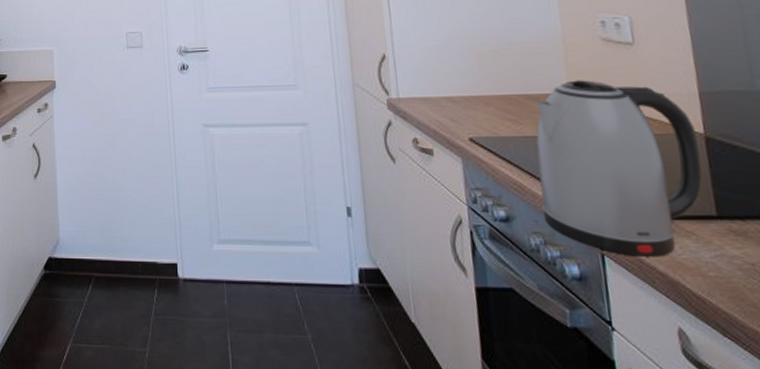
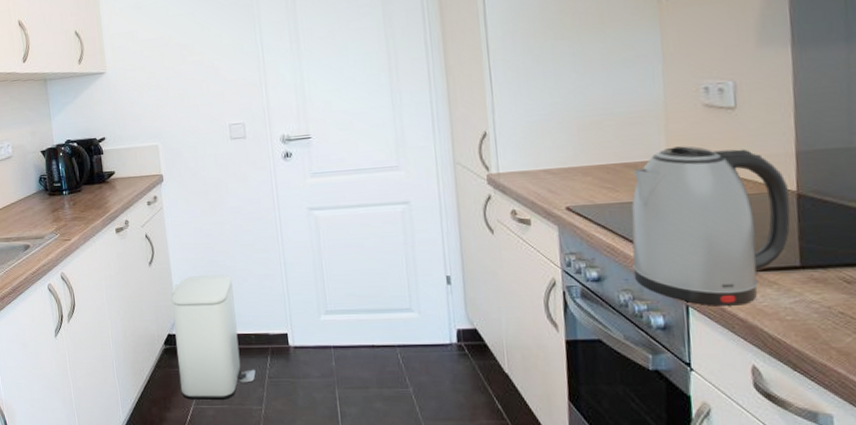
pedal bin: none [55,193,141,338] -> present [171,275,256,400]

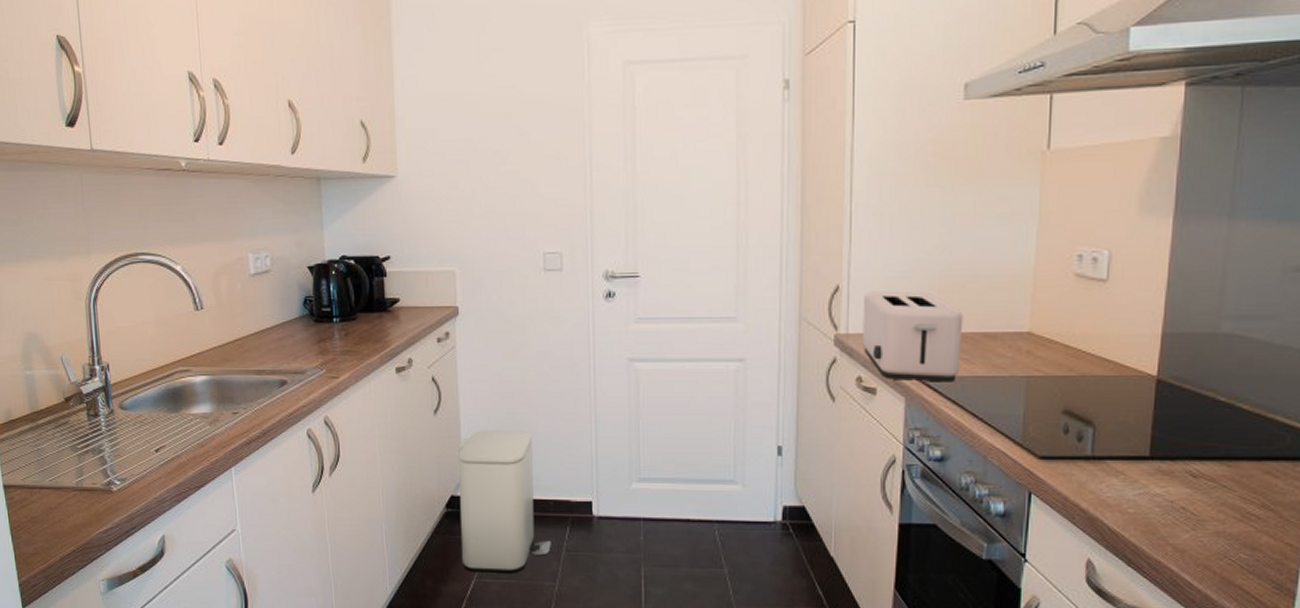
toaster: none [510,131,606,211] -> present [862,291,963,382]
kettle: present [631,146,791,306] -> none [979,318,1149,495]

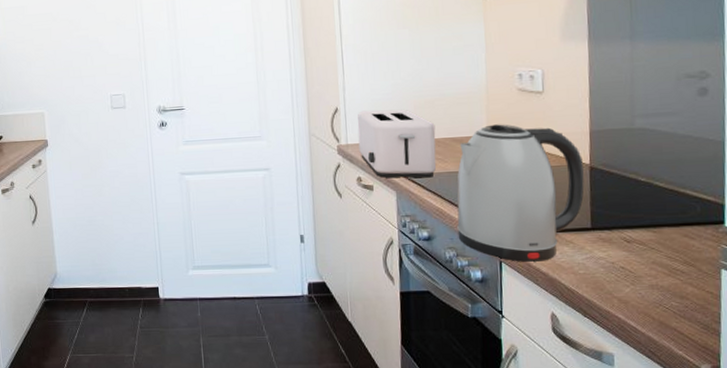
pedal bin: present [458,430,551,574] -> none [52,233,129,349]
kettle: none [979,318,1149,495] -> present [456,124,584,262]

